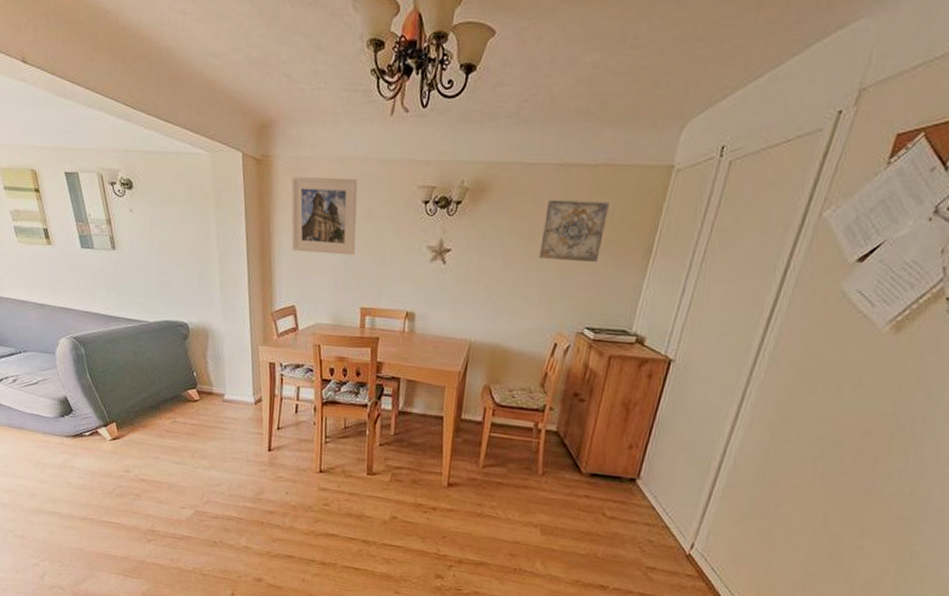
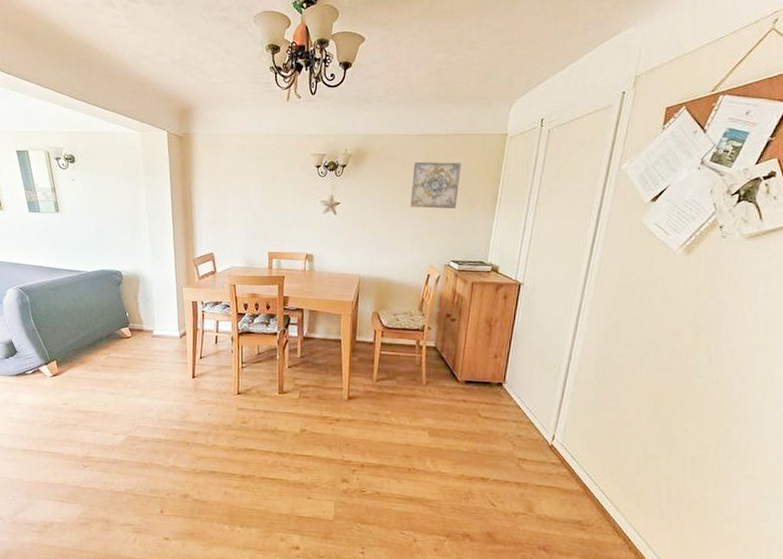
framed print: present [290,176,358,256] -> none [208,149,263,211]

